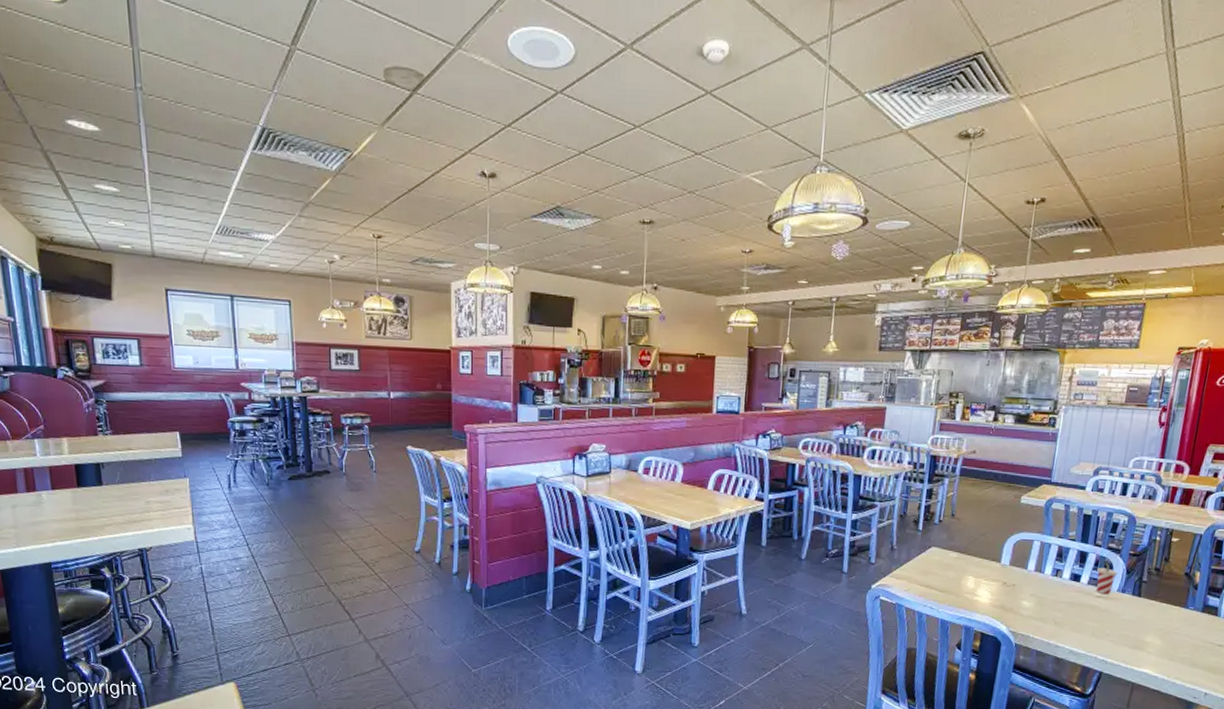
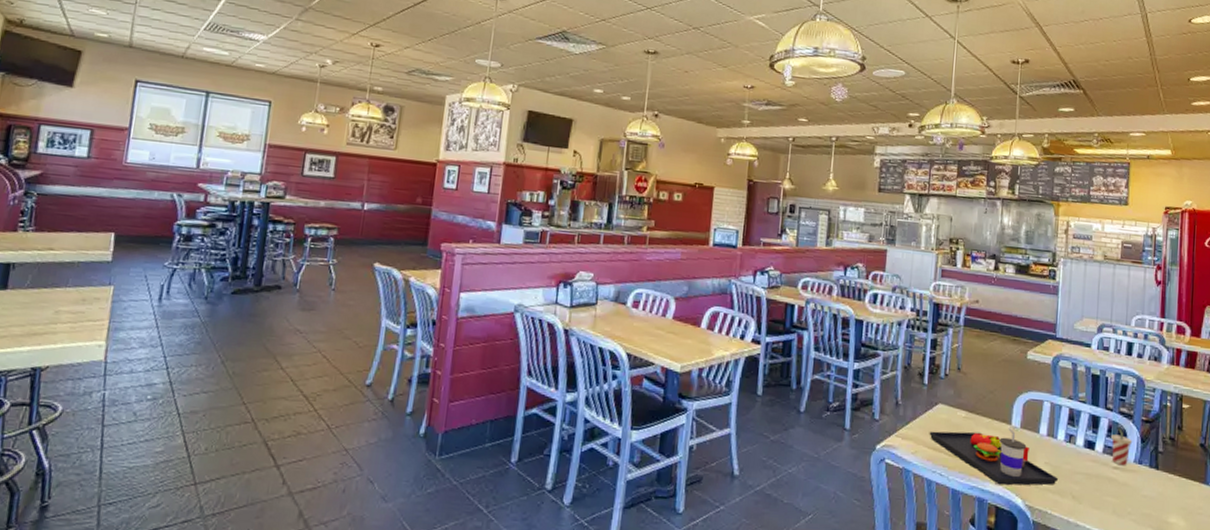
food tray: none [921,565,1042,615] -> present [929,428,1058,486]

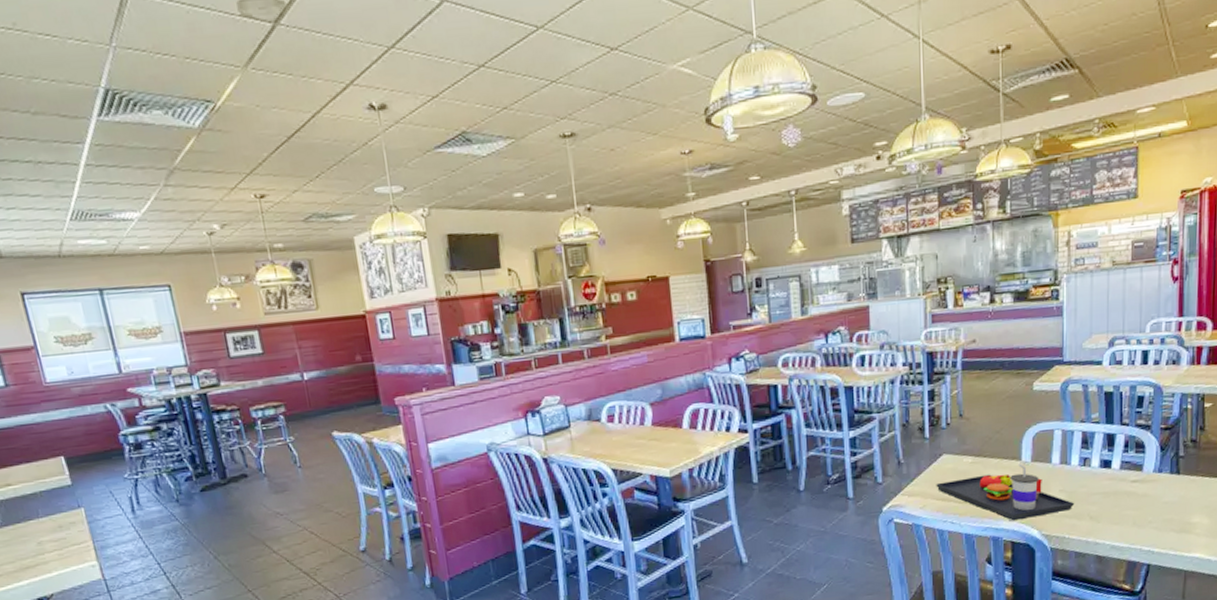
beverage cup: present [1111,426,1133,466] -> none [1128,440,1152,478]

